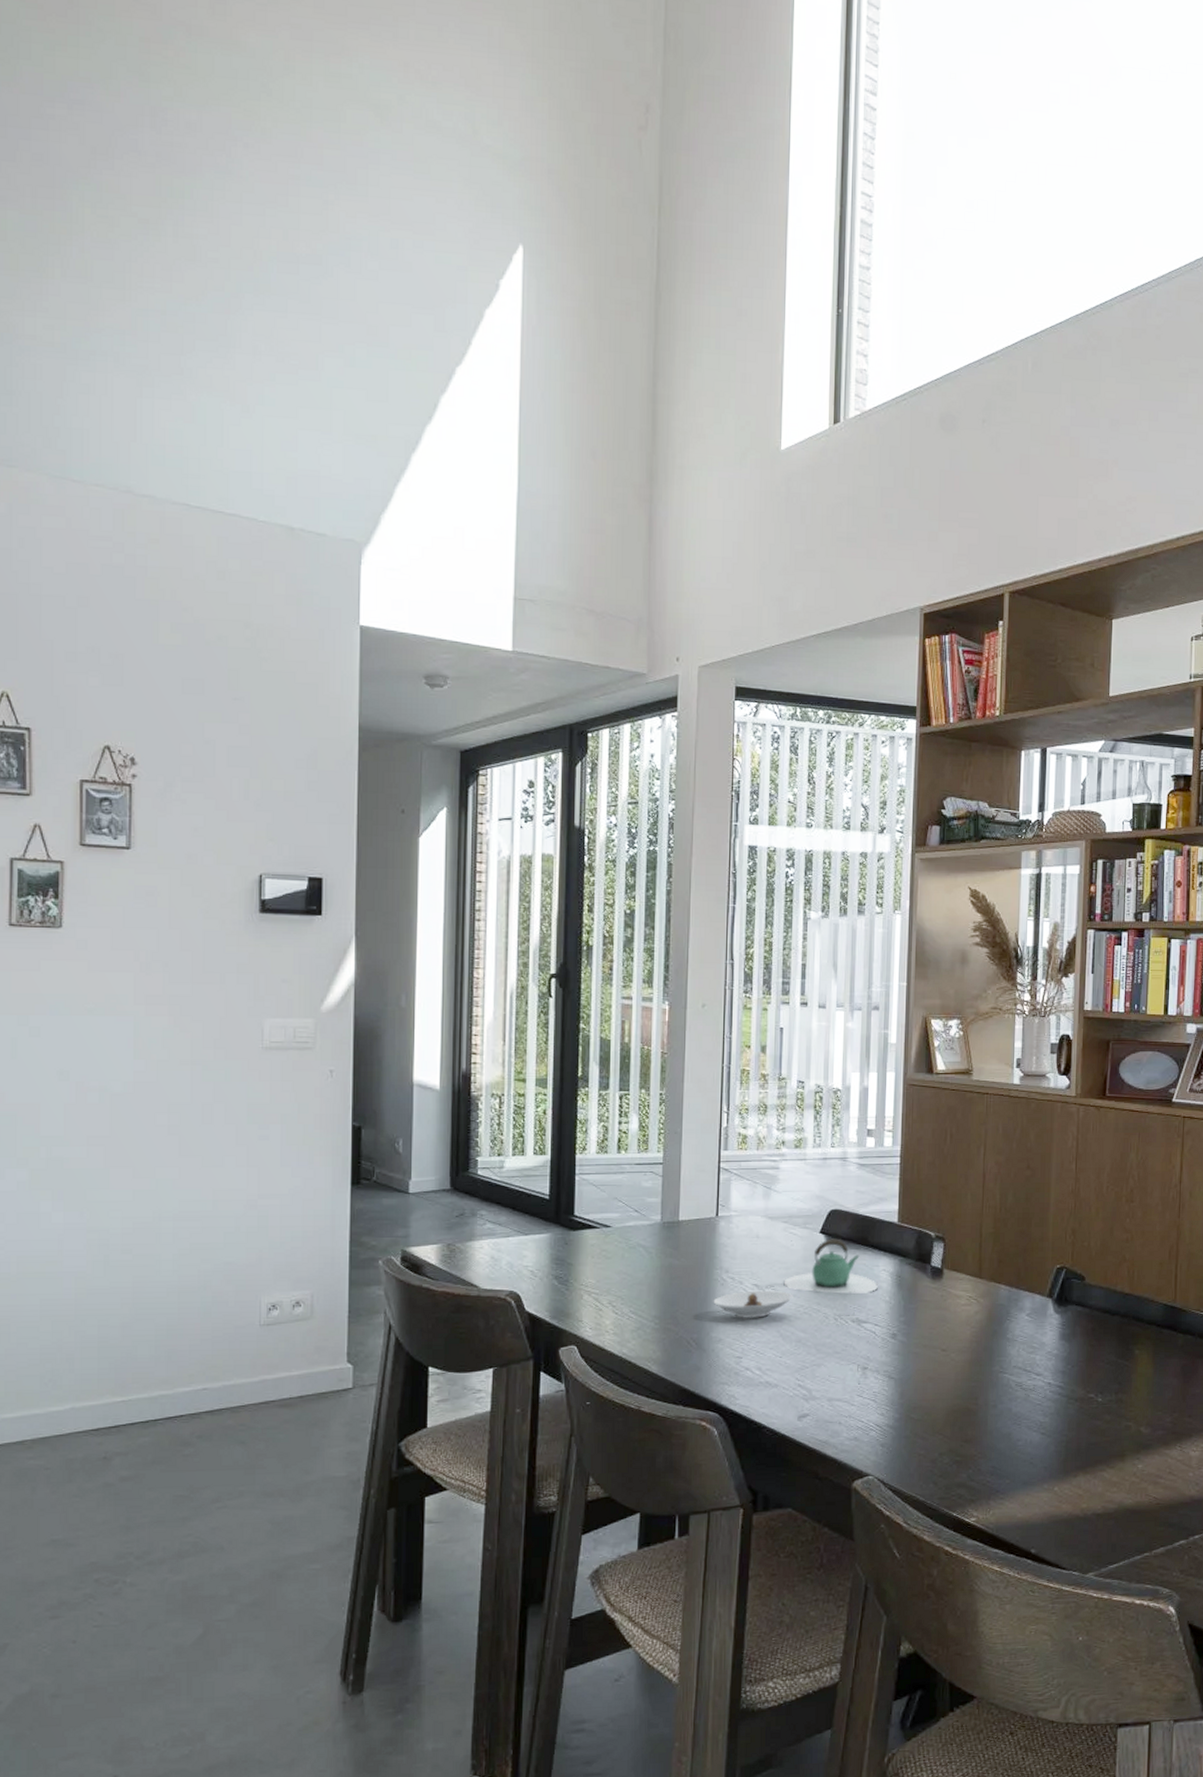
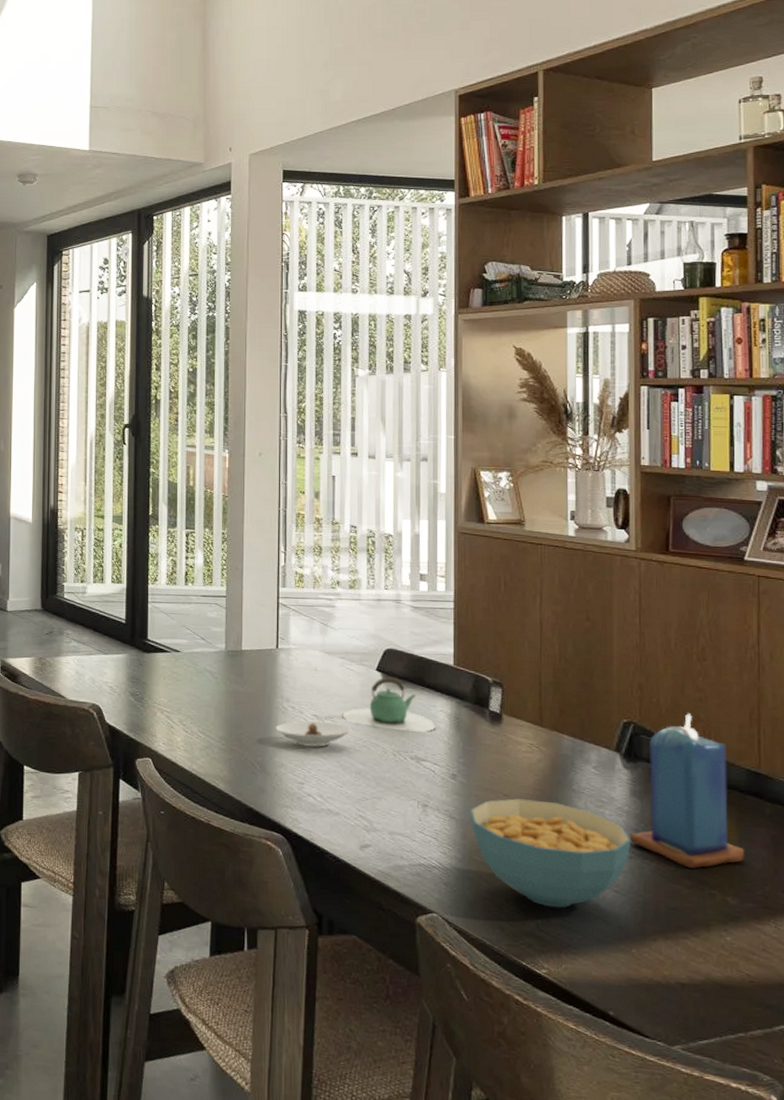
cereal bowl: none [908,1352,1059,1456] -> present [470,798,632,908]
candle: none [1056,1254,1159,1404] -> present [629,713,745,869]

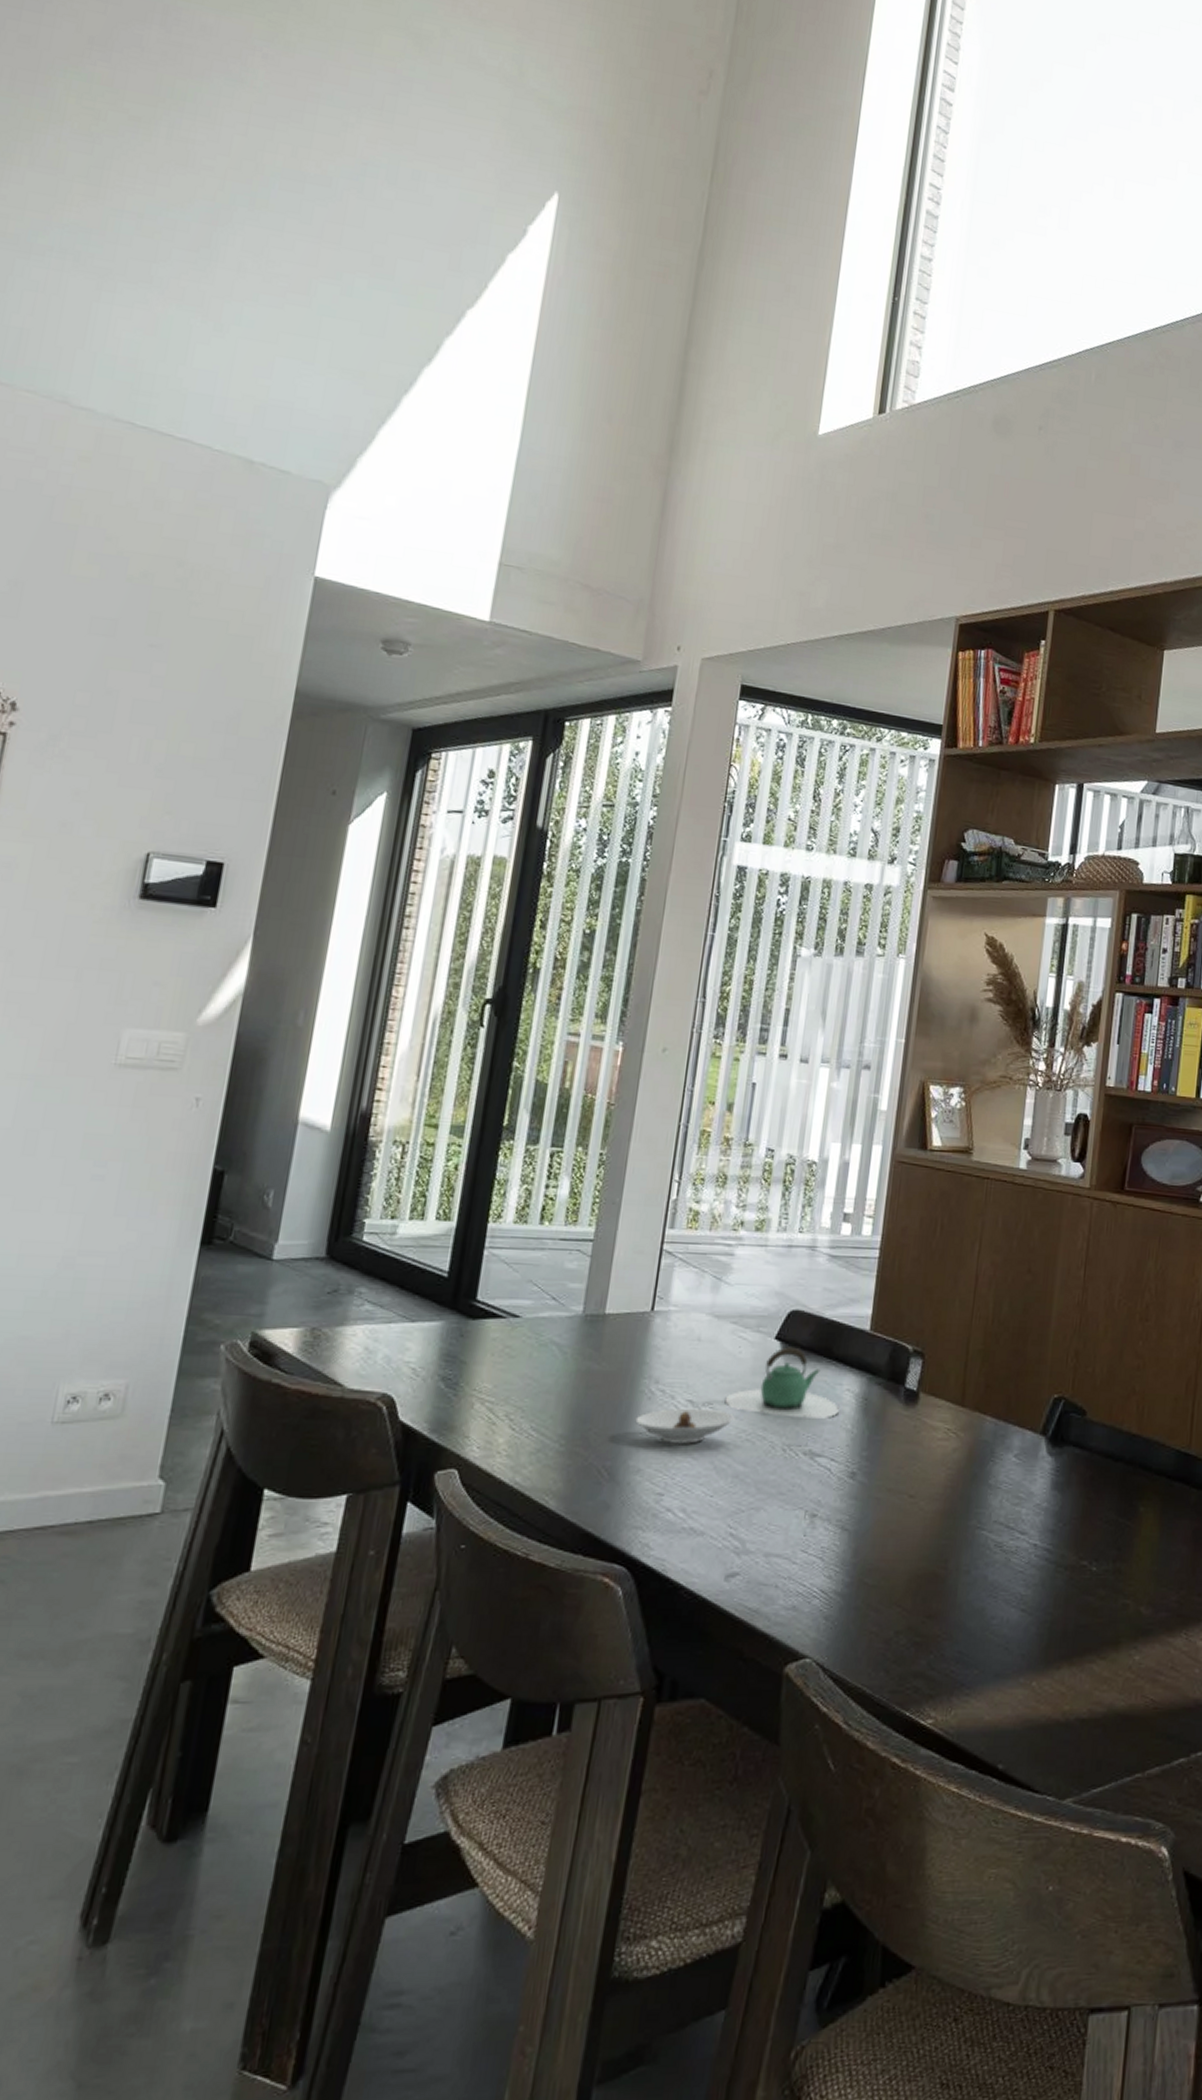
cereal bowl: present [470,798,632,908] -> none [866,1500,1047,1638]
candle: present [629,713,745,869] -> none [1044,1385,1165,1574]

